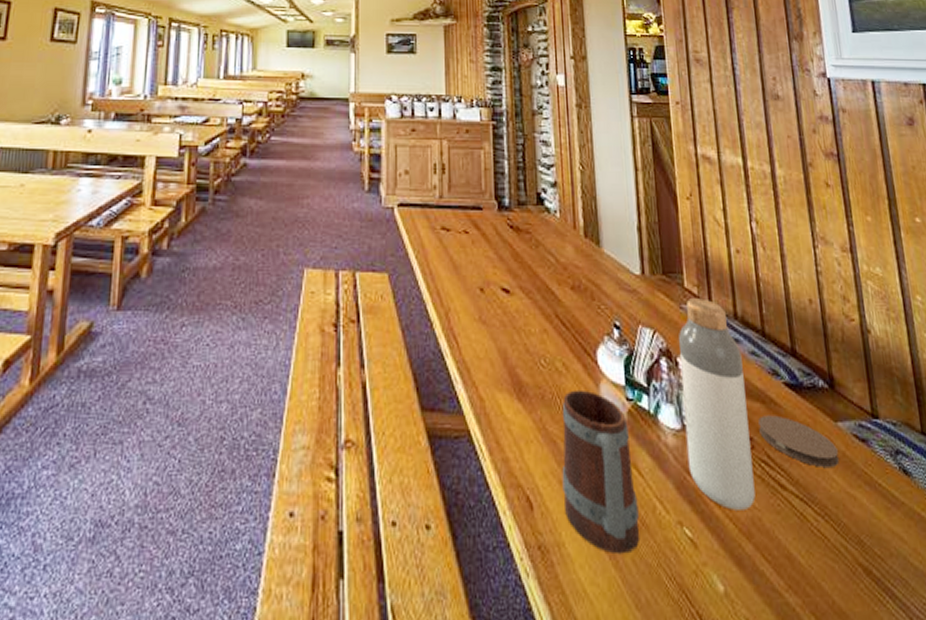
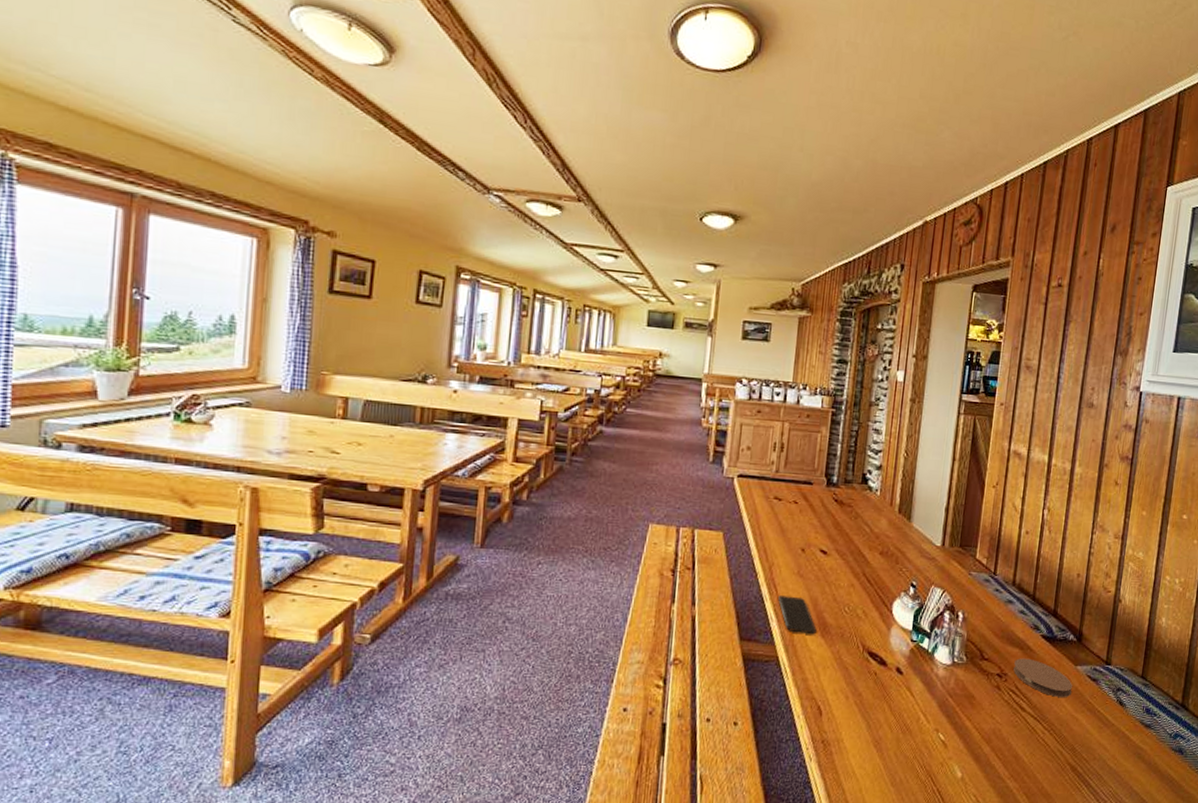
smartphone: none [459,349,511,398] -> present [777,596,817,635]
beer mug: present [561,389,640,555] -> none [847,631,909,749]
bottle: present [679,298,756,510] -> none [951,567,1012,723]

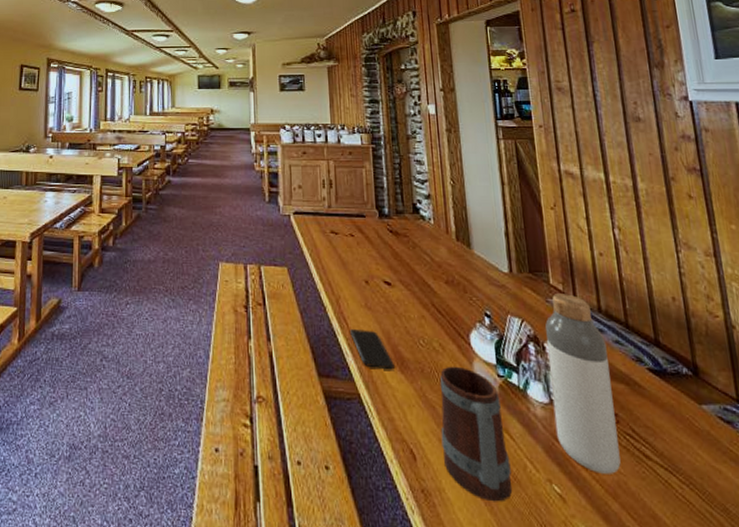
beer mug: none [847,631,909,749] -> present [440,366,513,502]
bottle: none [951,567,1012,723] -> present [545,294,621,474]
coaster: present [1013,658,1073,698] -> none [623,395,704,445]

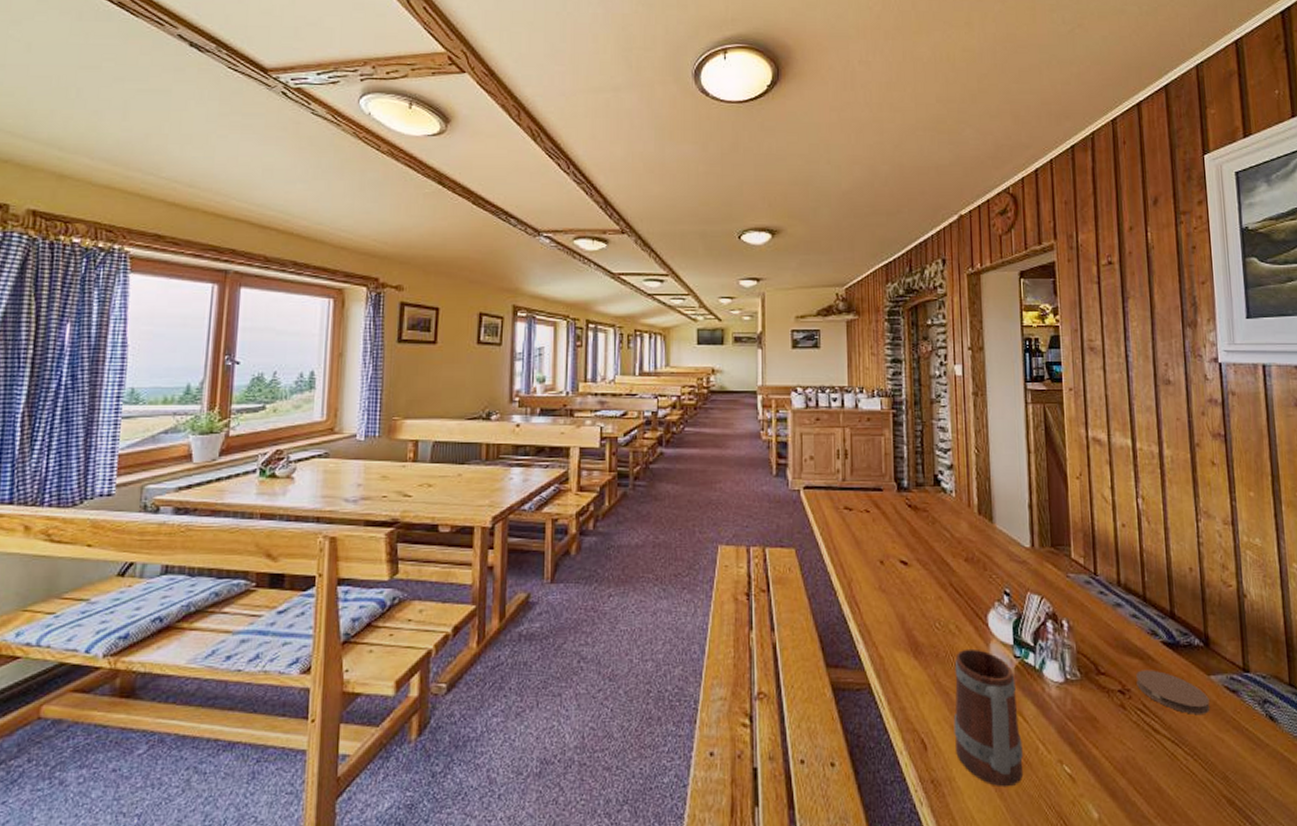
smartphone: present [349,329,394,370] -> none [861,614,908,656]
bottle: present [545,294,621,474] -> none [1064,568,1131,751]
coaster: none [623,395,704,445] -> present [1136,670,1210,716]

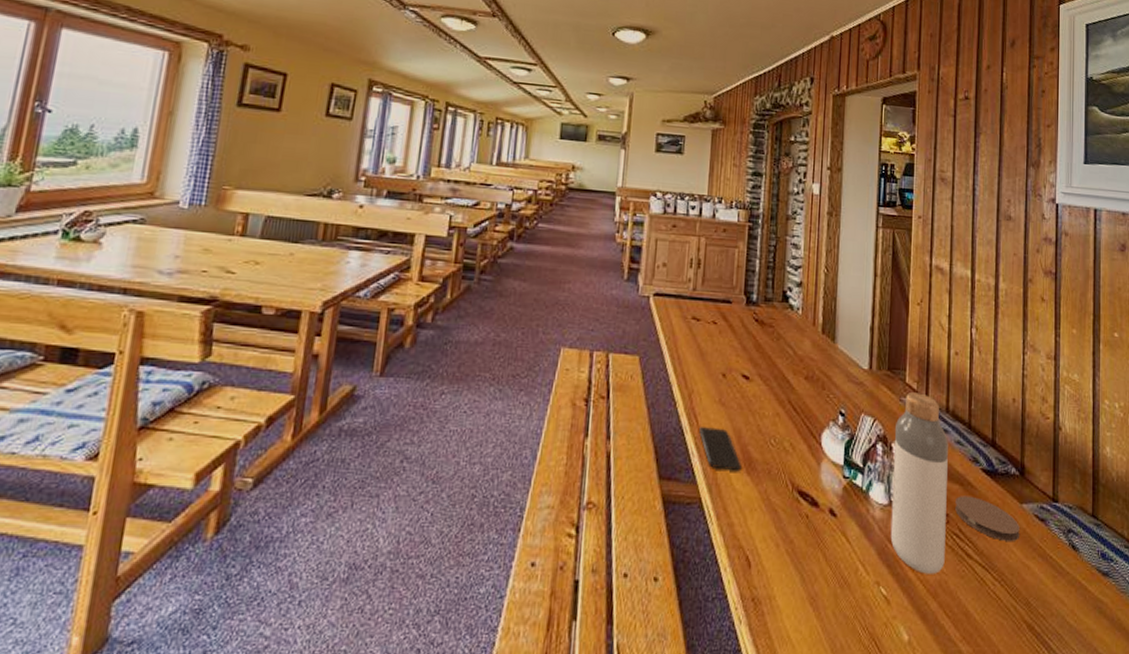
smartphone: none [861,614,908,656] -> present [698,427,741,472]
beer mug: present [953,648,1024,787] -> none [778,467,843,607]
bottle: none [1064,568,1131,751] -> present [890,392,948,574]

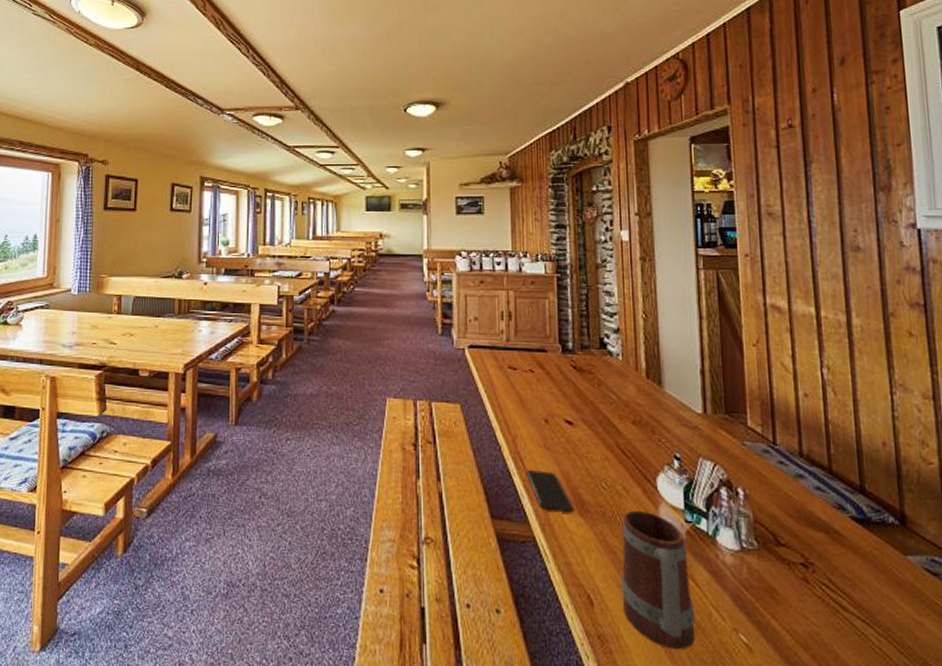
beer mug: none [778,467,843,607] -> present [621,510,696,650]
bottle: present [890,392,948,574] -> none [740,436,814,625]
coaster: present [955,496,1020,542] -> none [821,544,907,596]

